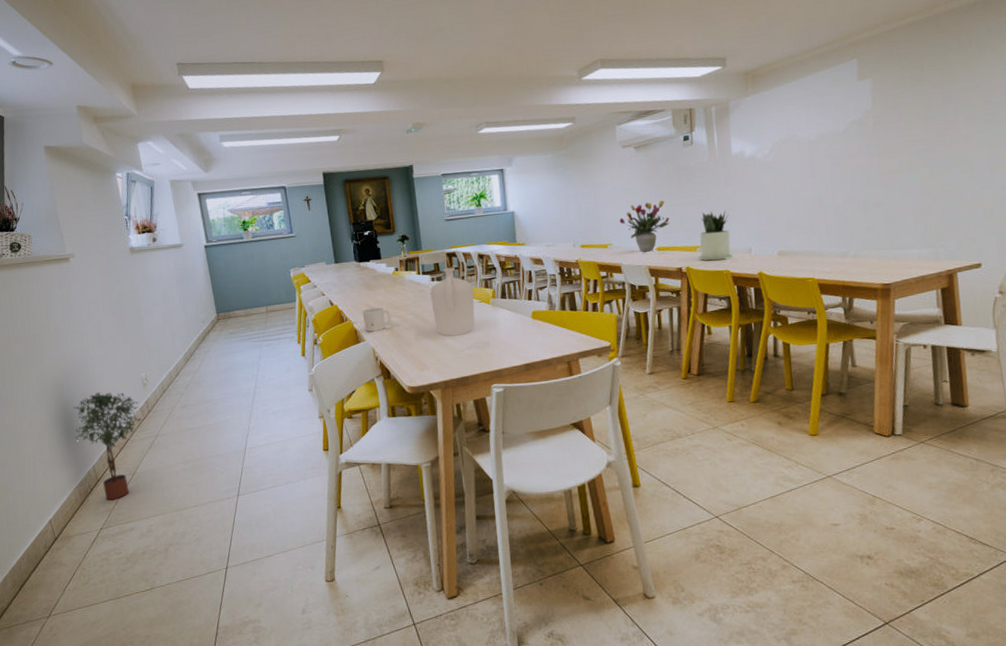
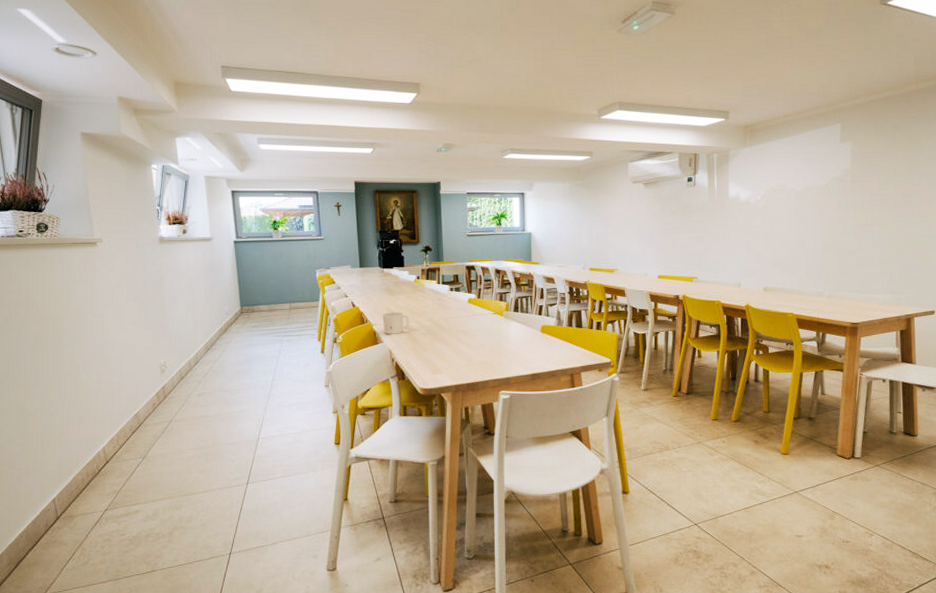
potted tree: present [73,392,143,501] -> none [87,375,158,482]
water jug: present [430,267,475,336] -> none [448,279,489,343]
flower arrangement: present [619,200,670,252] -> none [626,234,671,279]
planter: present [698,211,734,261] -> none [694,247,725,291]

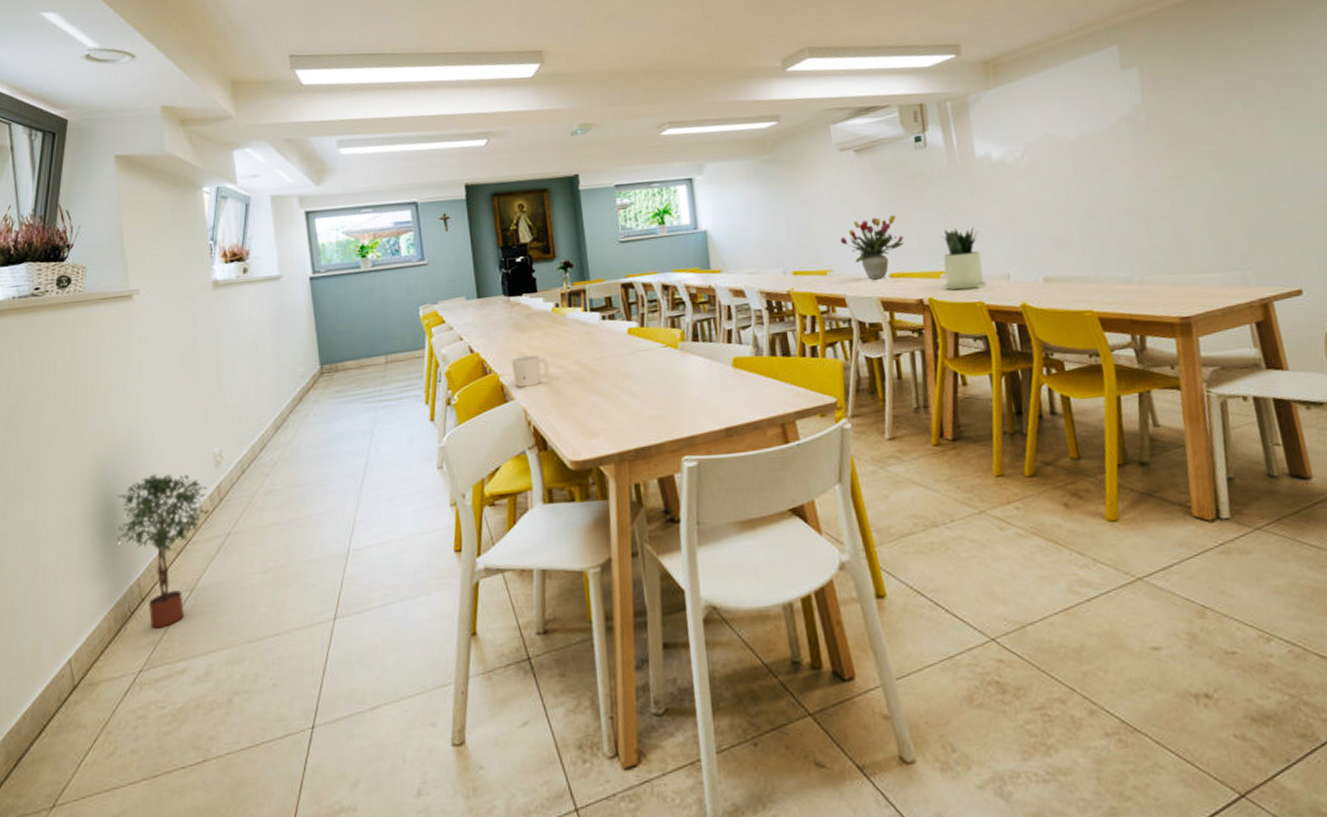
potted tree: none [87,375,158,482] -> present [117,473,211,629]
flower arrangement: none [626,234,671,279] -> present [840,215,904,280]
planter: none [694,247,725,291] -> present [942,227,988,291]

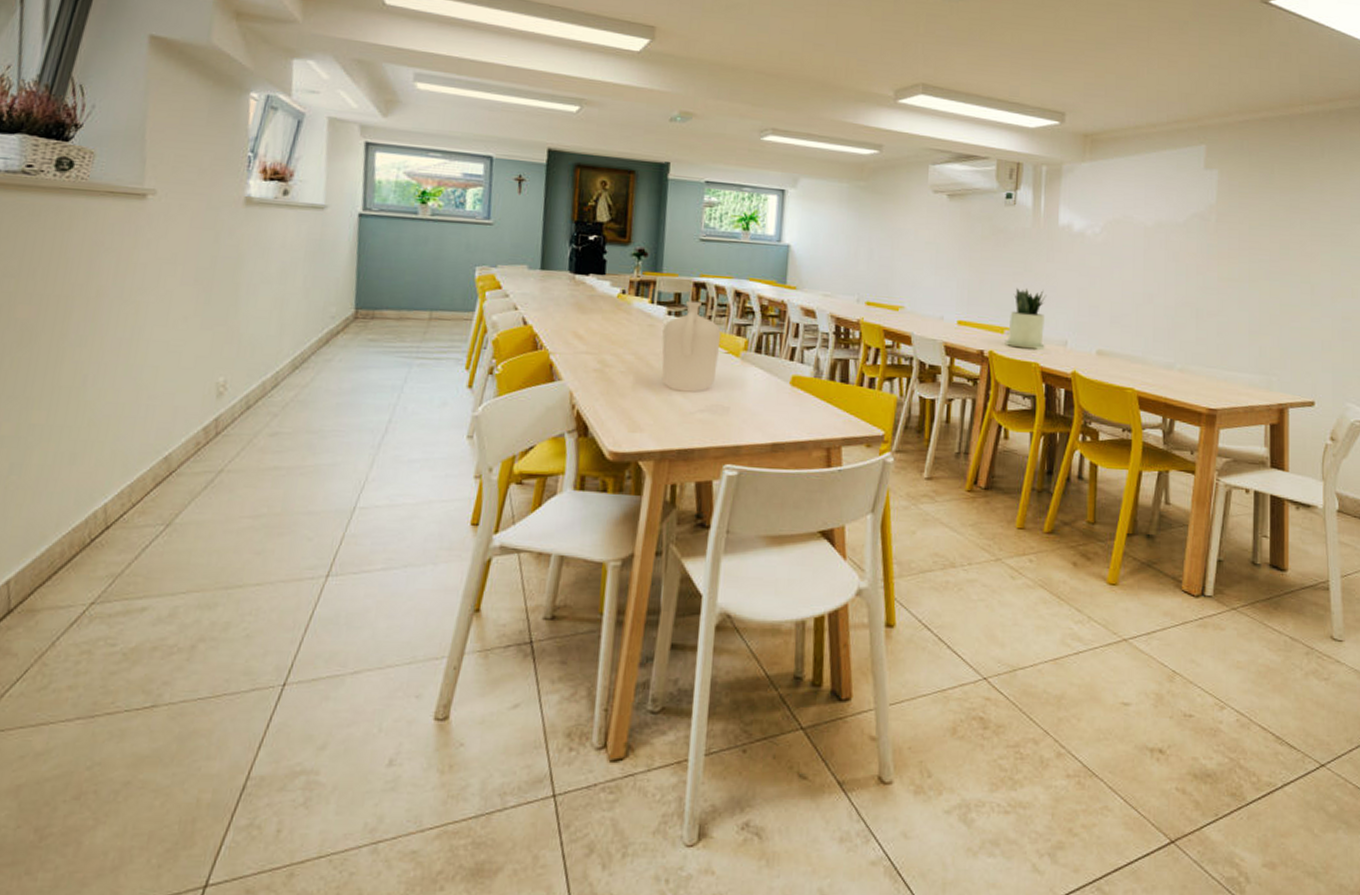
potted tree: present [117,473,211,629] -> none [86,394,203,561]
mug: present [511,355,549,388] -> none [565,337,605,370]
water jug: none [600,301,659,392] -> present [661,300,722,393]
flower arrangement: present [840,215,904,280] -> none [917,263,978,324]

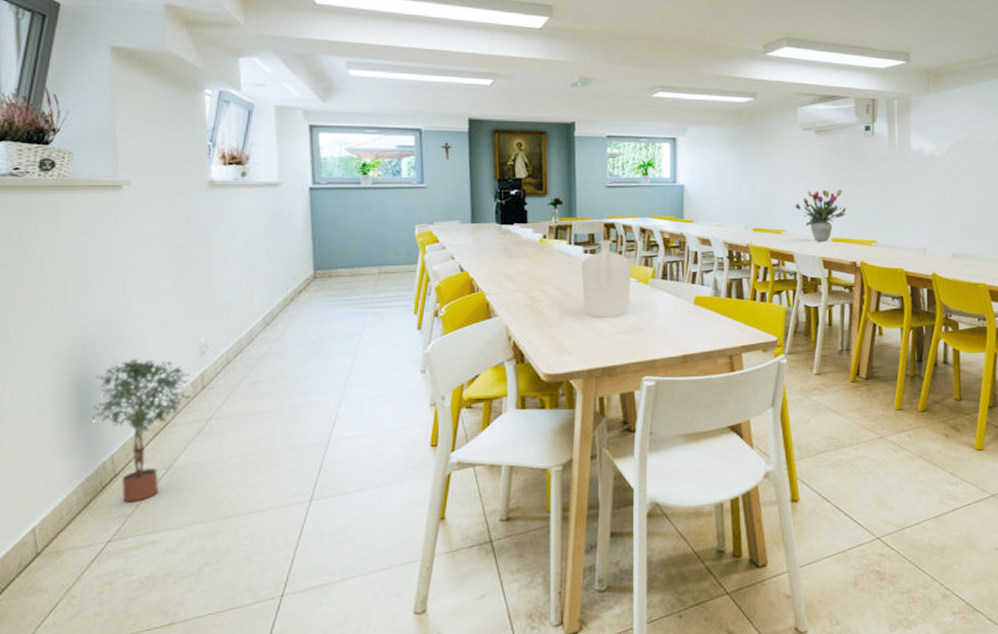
potted tree: none [86,394,203,561] -> present [92,358,193,503]
flower arrangement: none [917,263,978,324] -> present [795,189,847,242]
planter: present [1005,288,1046,350] -> none [873,206,909,257]

